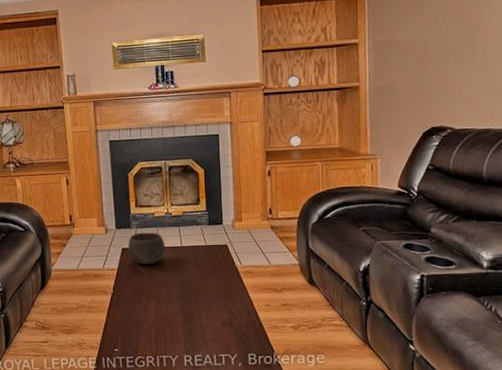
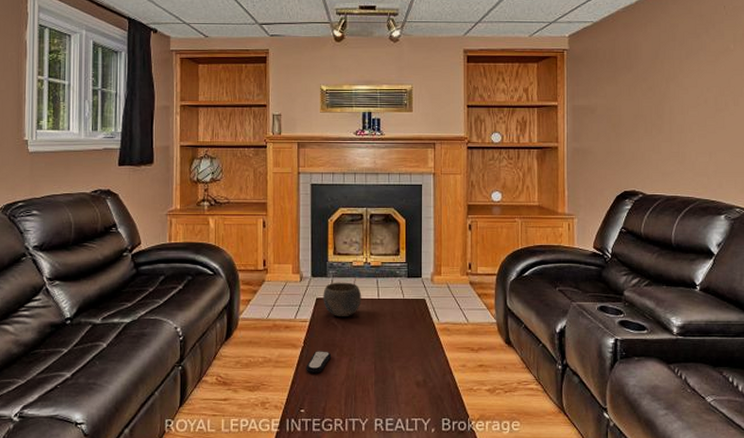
remote control: none [116,296,139,317] -> present [306,351,331,373]

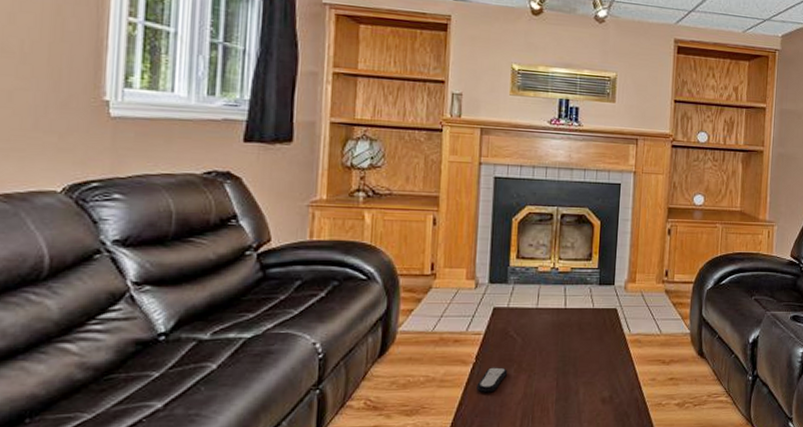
bowl: present [323,282,362,317] -> none [501,289,547,329]

